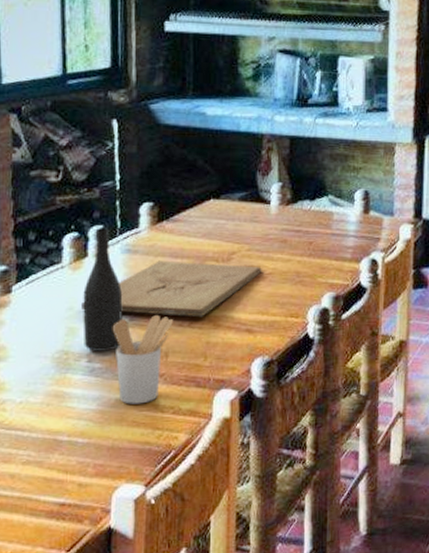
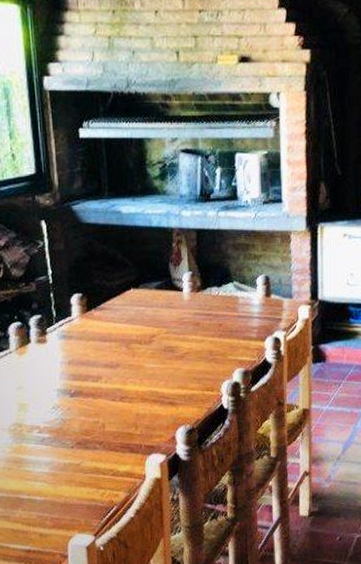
cutting board: present [81,260,262,317] -> none [29,344,180,393]
wine bottle: present [83,228,123,351] -> none [30,317,64,424]
utensil holder: present [112,315,173,404] -> none [56,392,107,468]

